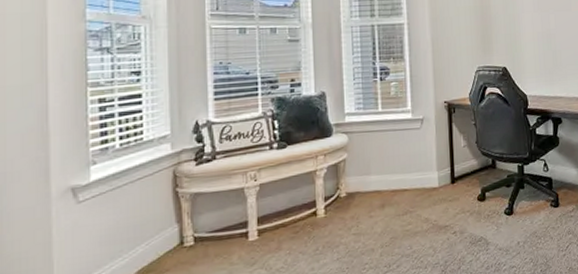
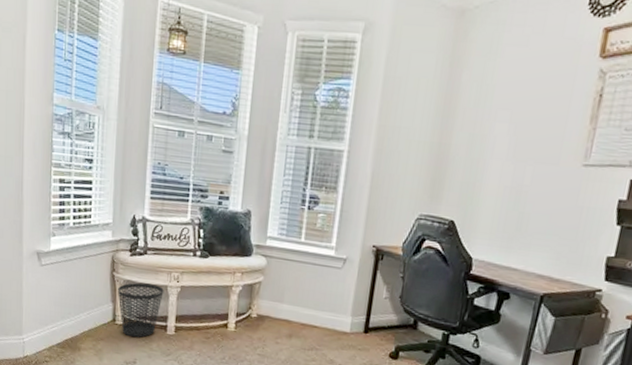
wastebasket: none [184,190,240,257] -> present [118,282,164,338]

